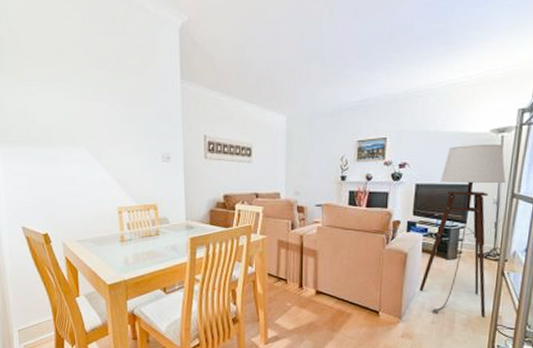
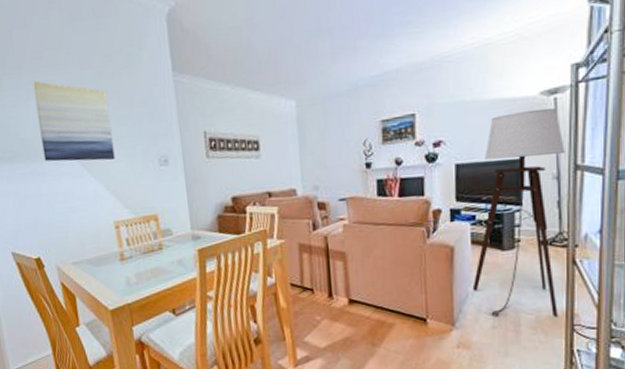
wall art: none [51,74,123,153] -> present [32,81,115,162]

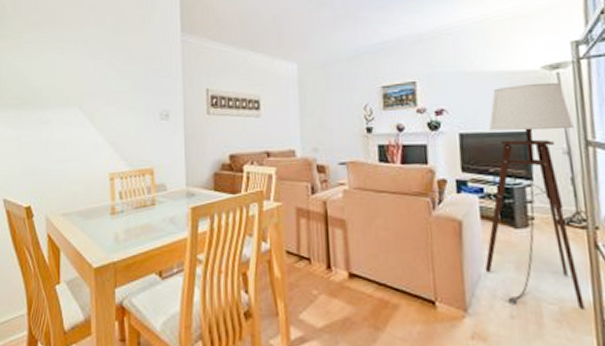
wall art: present [32,81,115,162] -> none [49,35,118,112]

